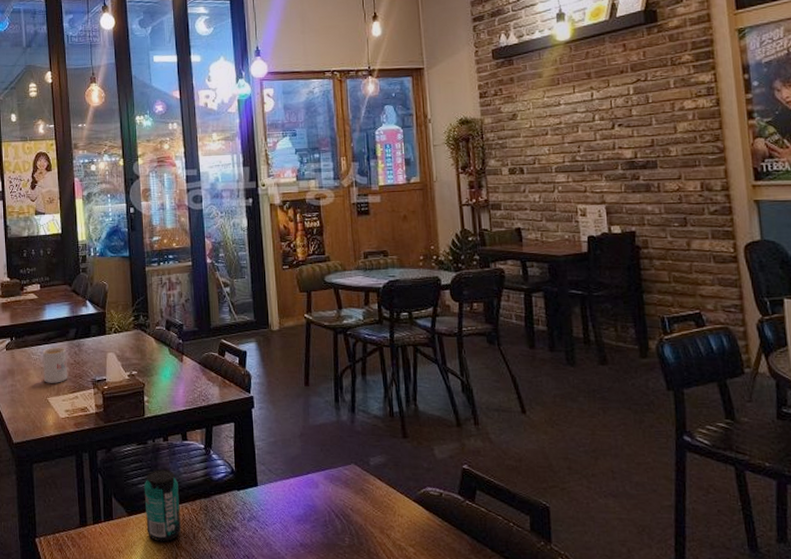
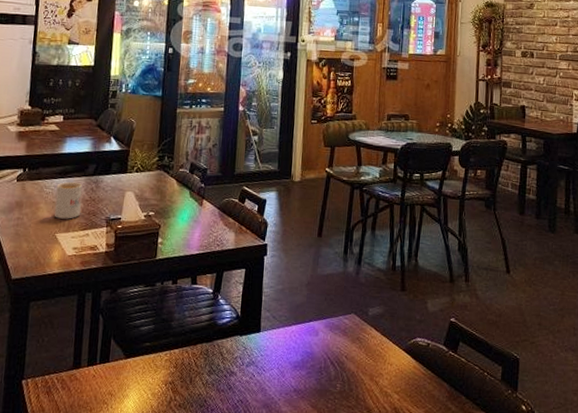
beverage can: present [144,469,181,542] -> none [143,312,182,386]

